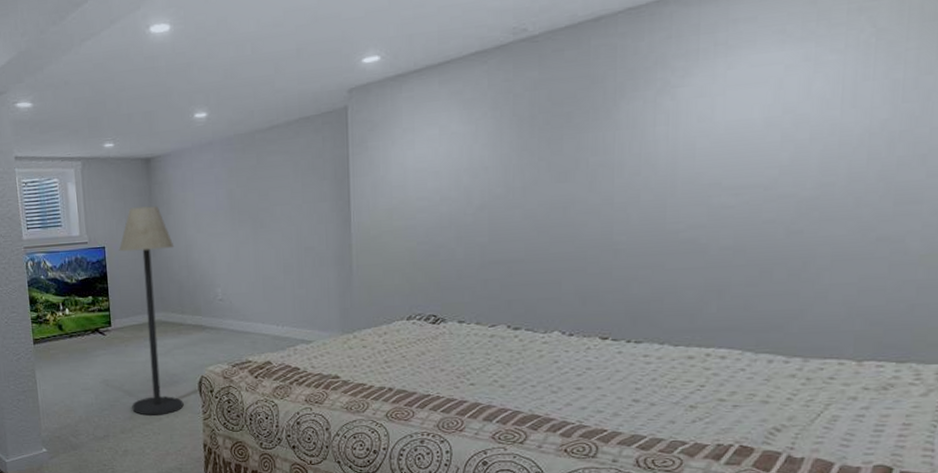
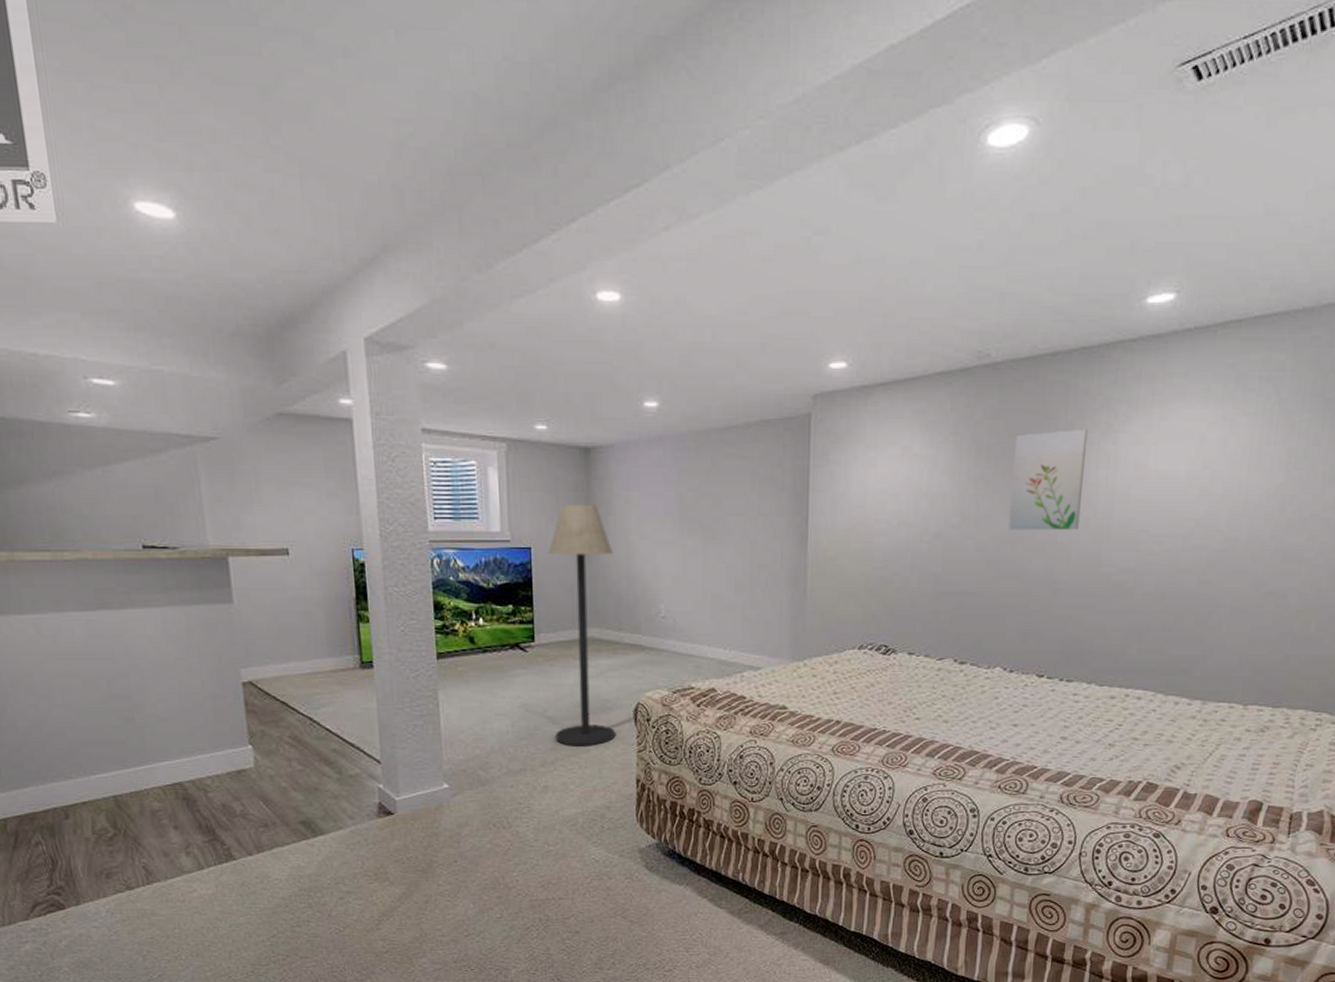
wall art: none [558,87,642,196] -> present [1008,428,1088,531]

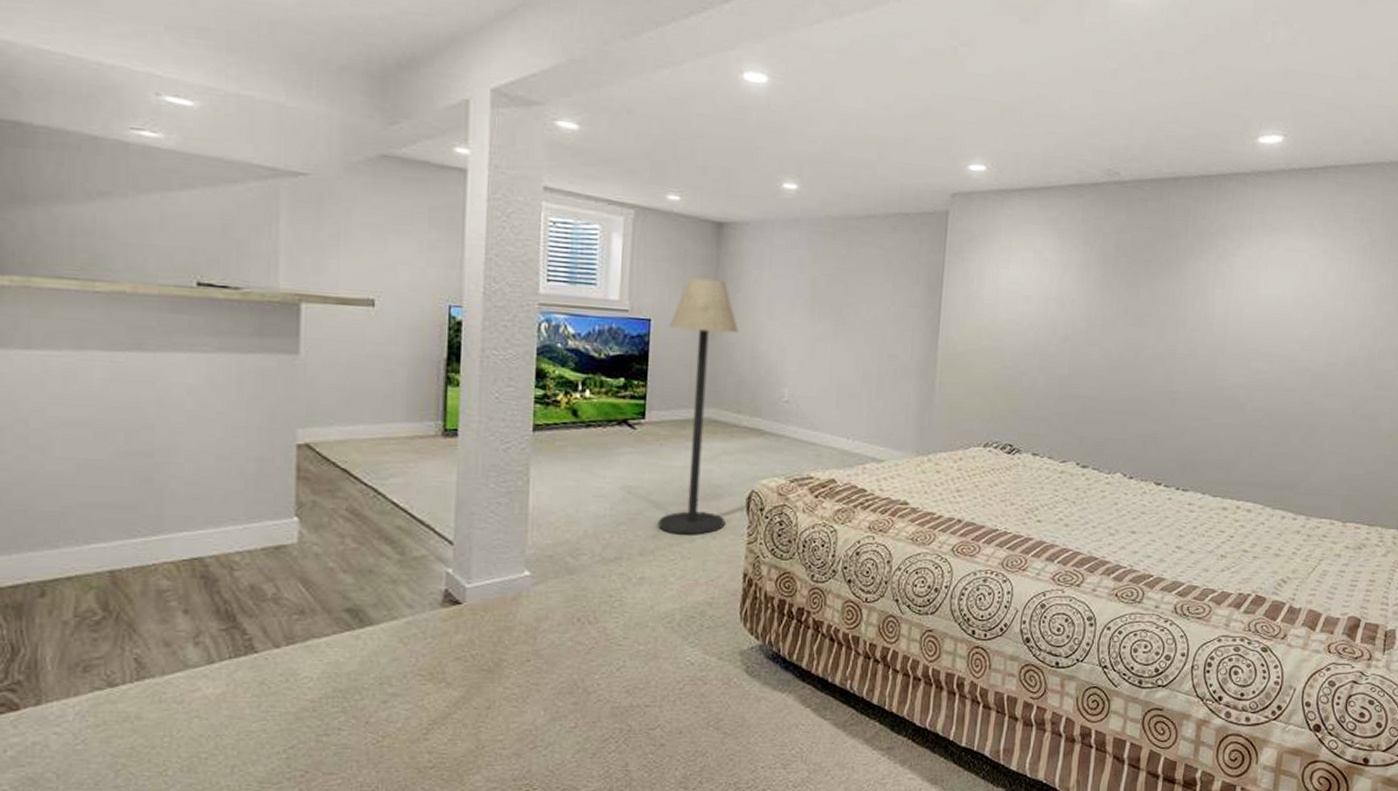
wall art: present [1008,428,1088,531] -> none [1131,249,1206,344]

